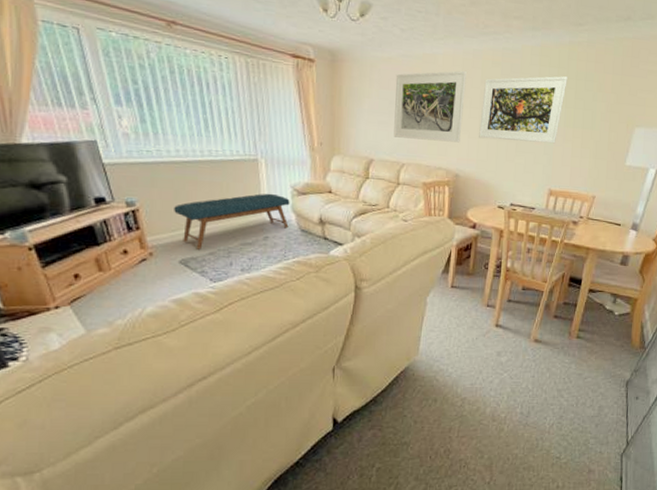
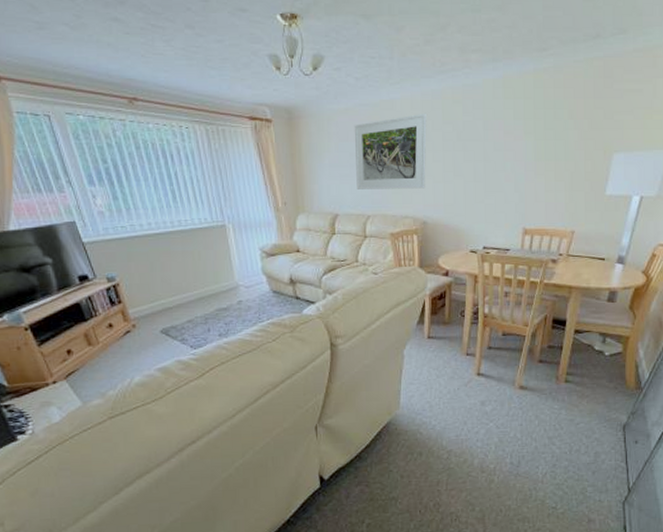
bench: present [174,193,290,250] -> none [151,257,261,318]
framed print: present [479,76,568,144] -> none [444,107,535,182]

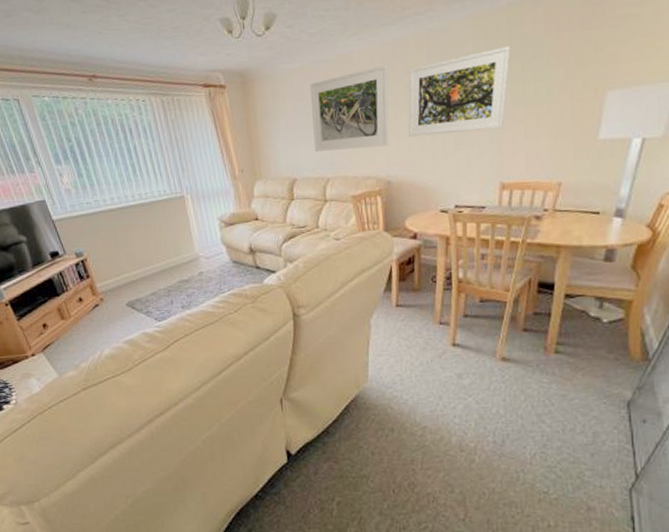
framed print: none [444,107,535,182] -> present [408,46,511,137]

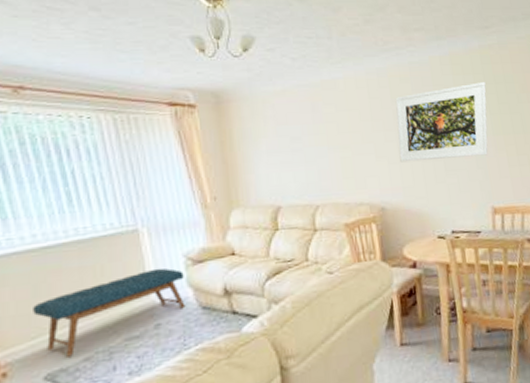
bench: none [116,228,221,291] -> present [33,267,186,357]
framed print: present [309,64,389,152] -> none [293,91,380,177]

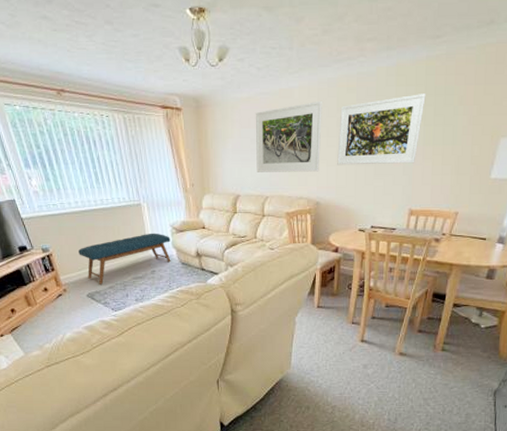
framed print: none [293,91,380,177] -> present [255,100,322,172]

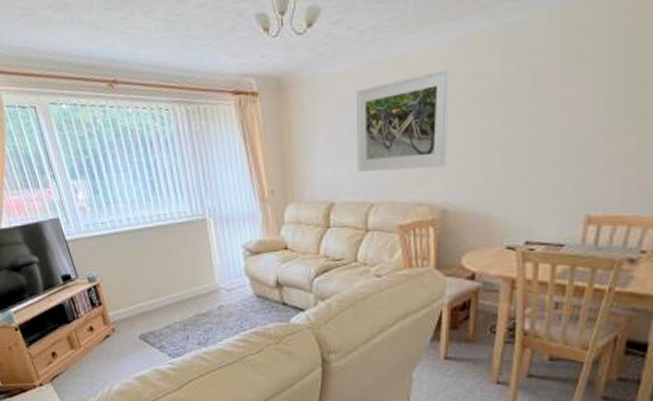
bench: present [78,233,171,284] -> none [130,256,243,323]
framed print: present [337,94,426,166] -> none [473,45,611,157]

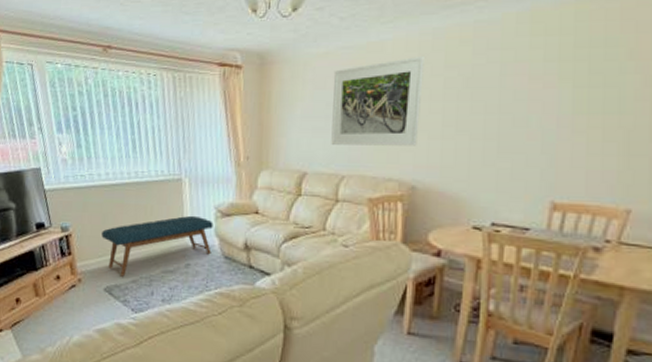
bench: none [130,256,243,323] -> present [102,215,213,277]

